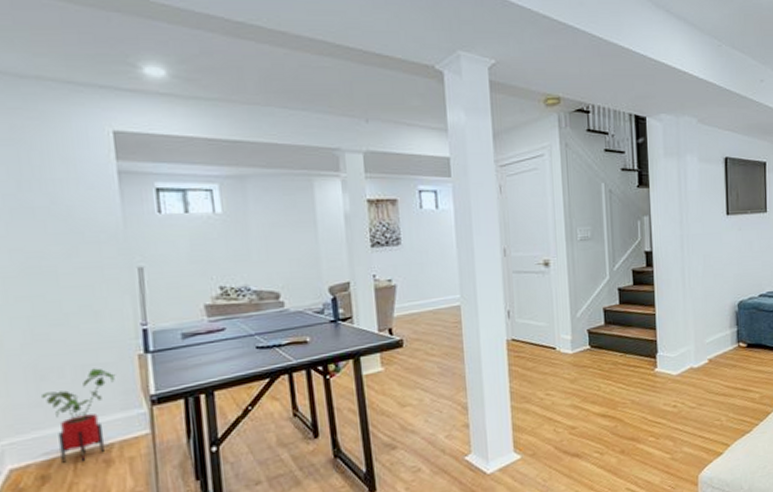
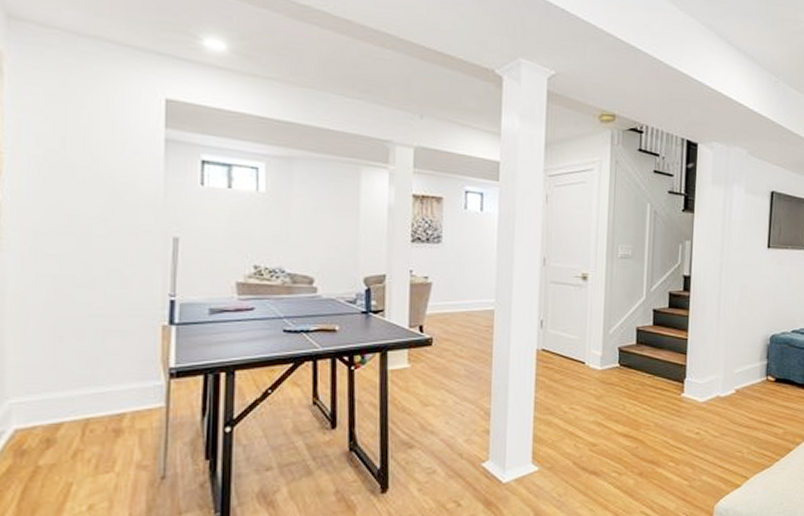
house plant: present [42,368,116,463] -> none [58,334,137,429]

